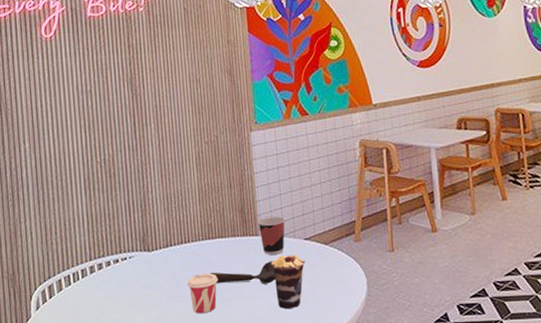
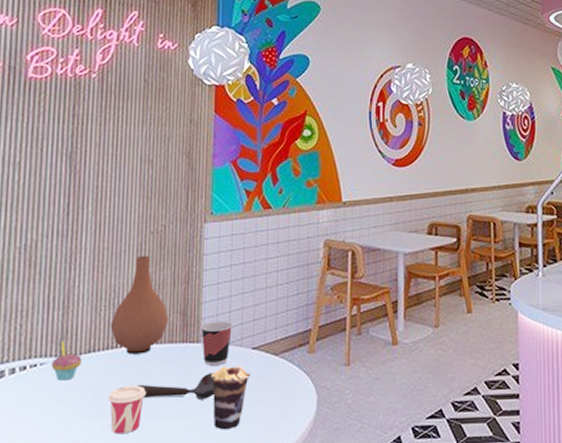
cupcake: none [138,236,162,271] -> present [51,339,82,381]
vase: none [181,163,230,248] -> present [110,256,169,355]

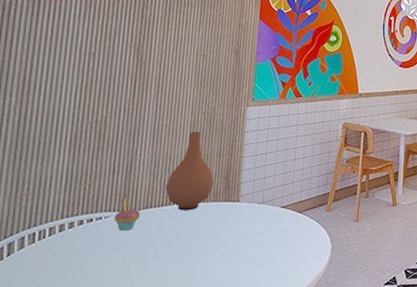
cup: present [108,385,147,435] -> none [161,235,194,275]
spoon: present [137,373,215,400] -> none [185,226,250,247]
cup: present [200,321,232,365] -> none [240,185,266,220]
dessert: present [211,366,251,430] -> none [246,221,279,271]

